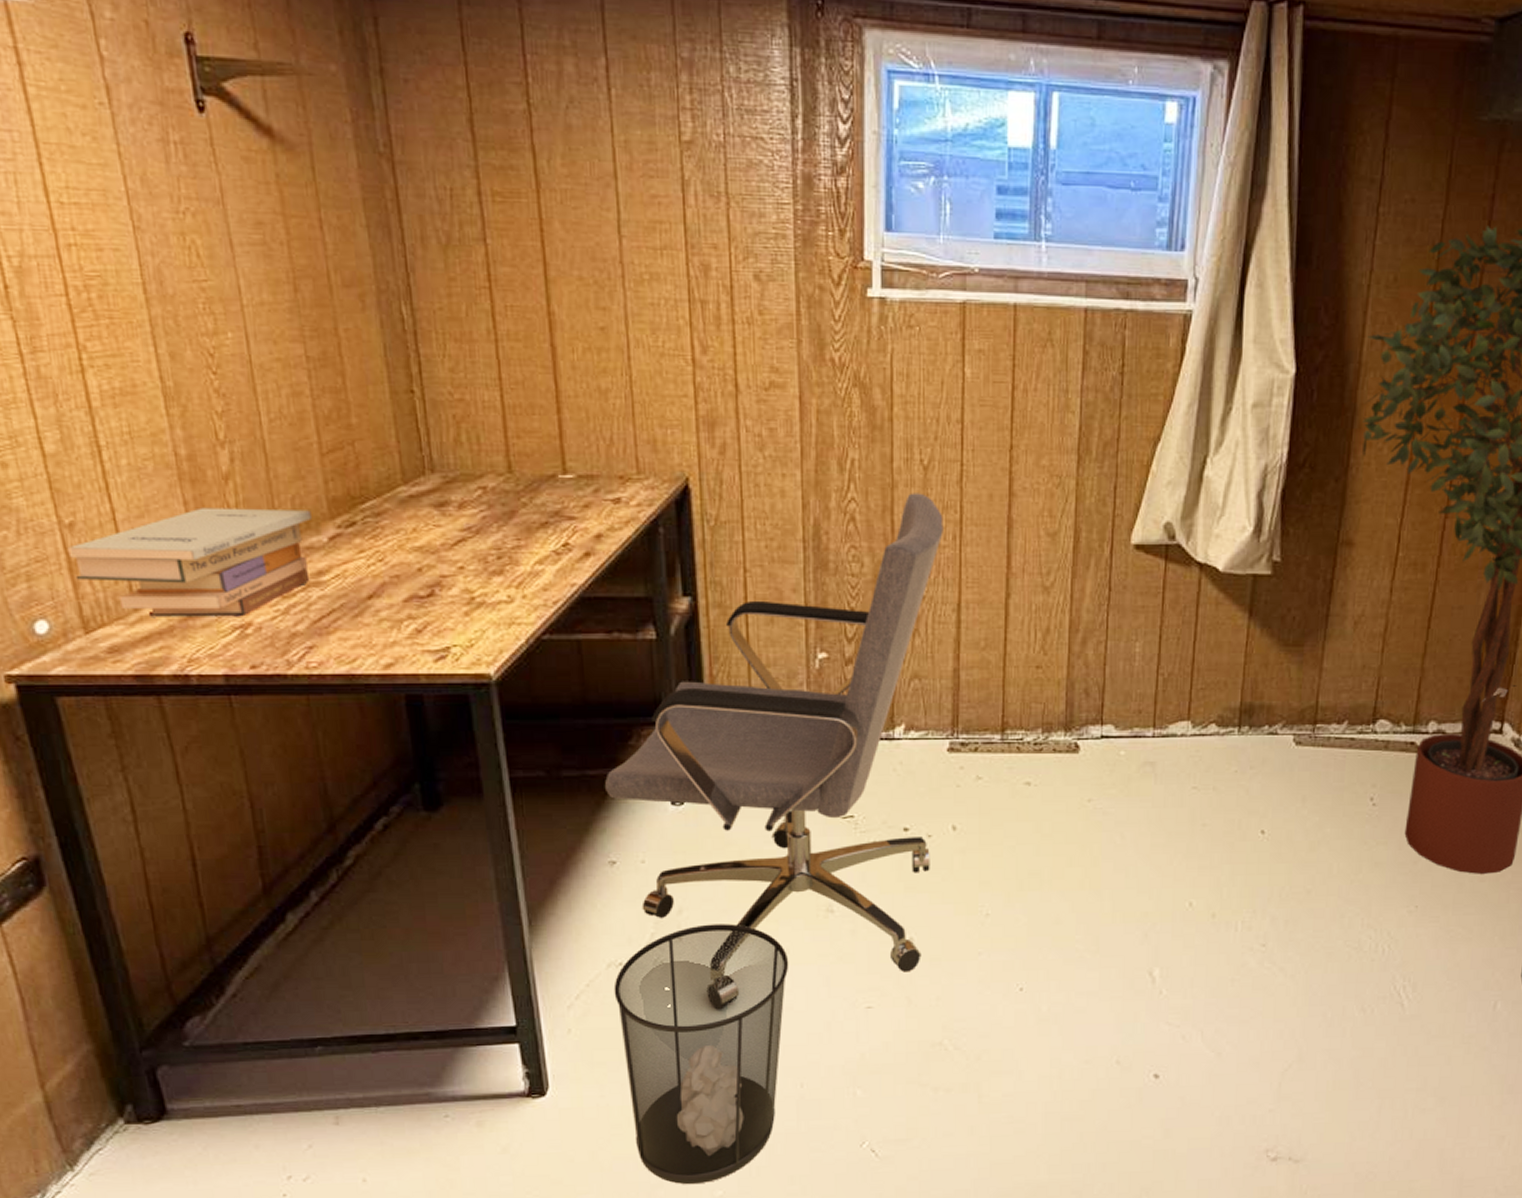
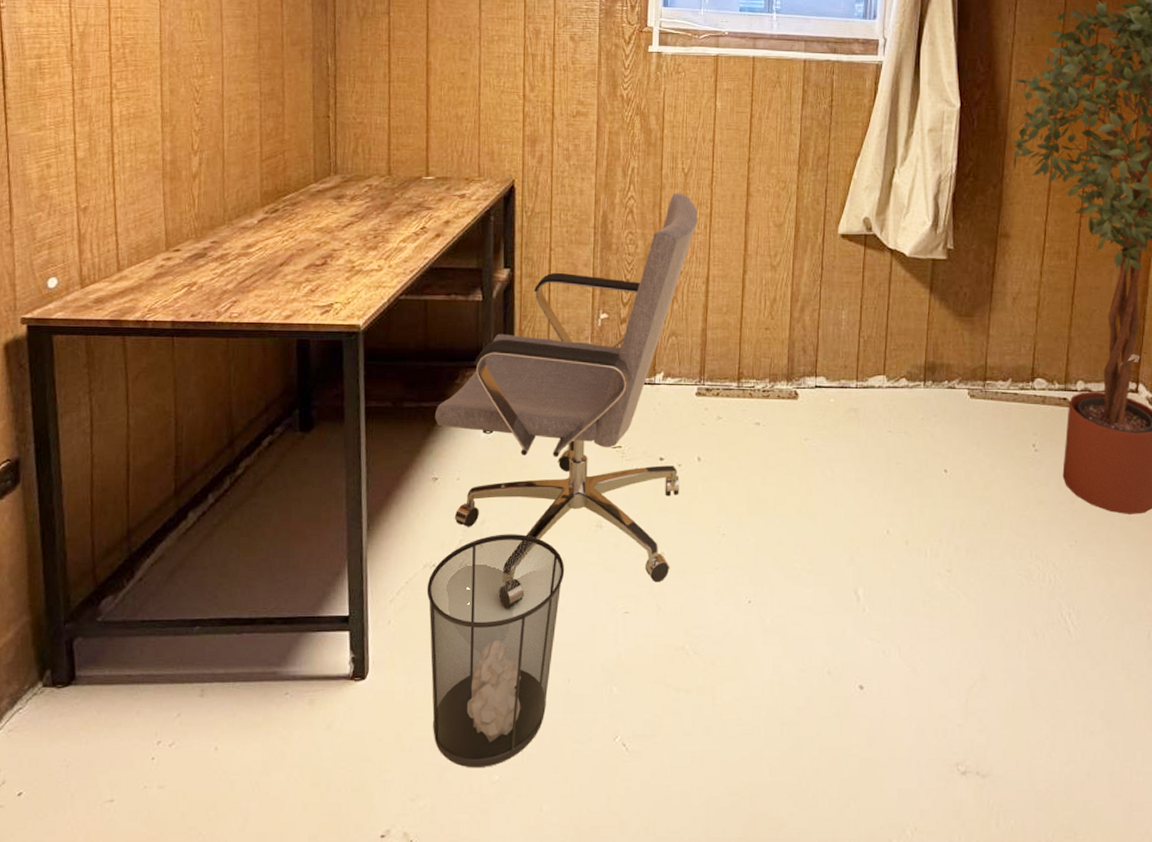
books: present [67,507,312,617] -> none [80,197,248,277]

